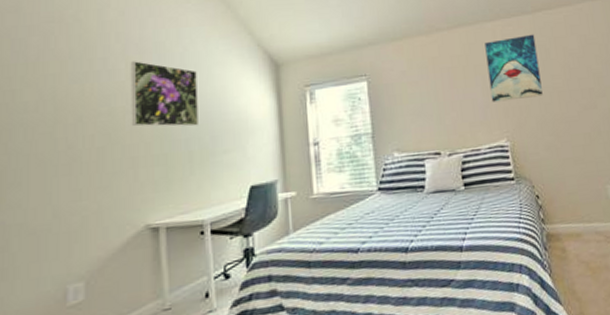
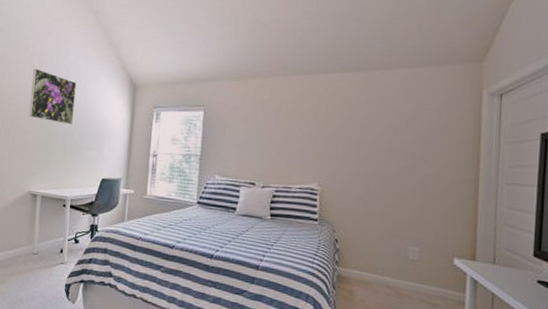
wall art: present [485,34,543,103] -> none [311,91,366,151]

